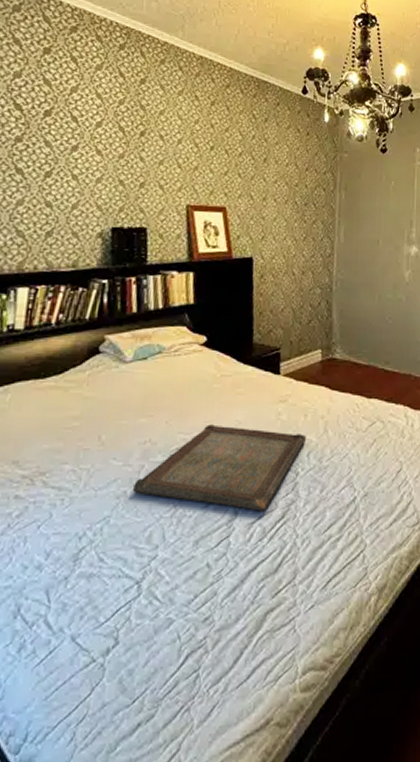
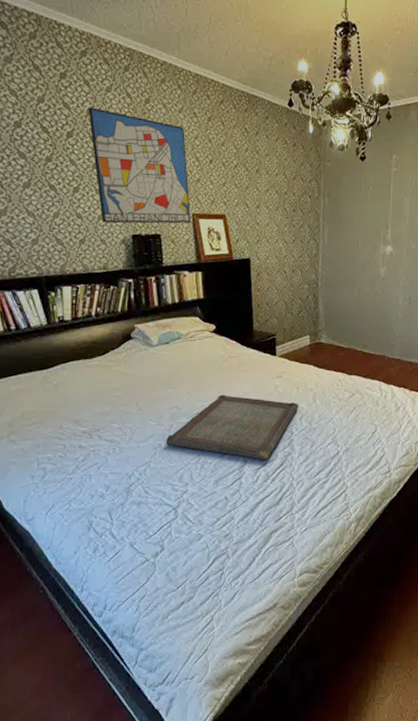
wall art: none [72,85,185,216] -> present [88,107,192,224]

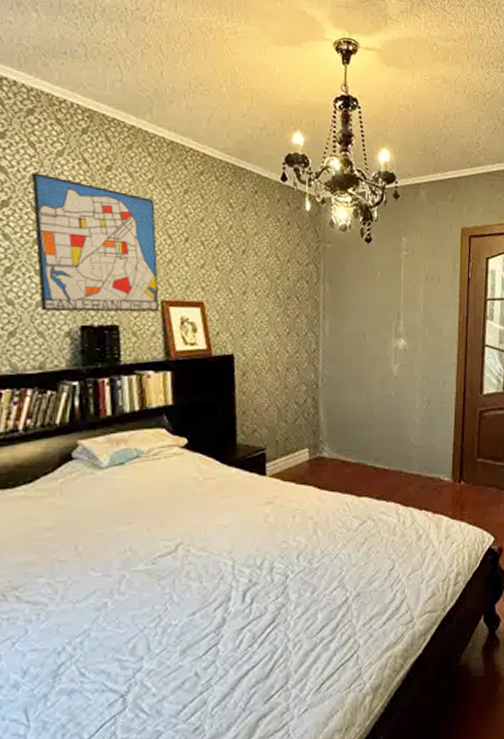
serving tray: present [166,395,299,460] -> none [114,529,296,617]

